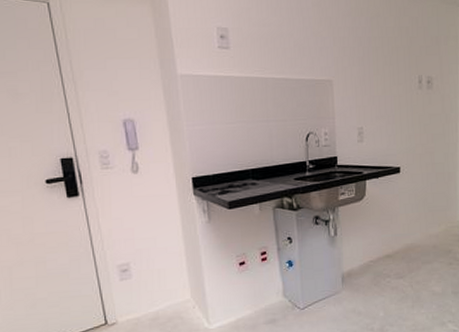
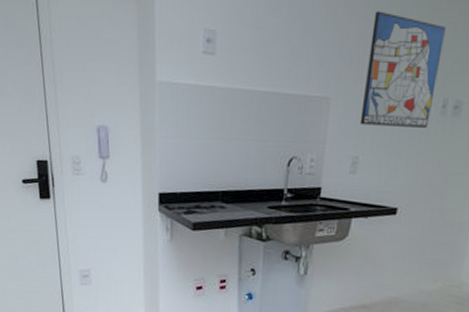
wall art: none [356,9,411,101] -> present [359,11,446,128]

